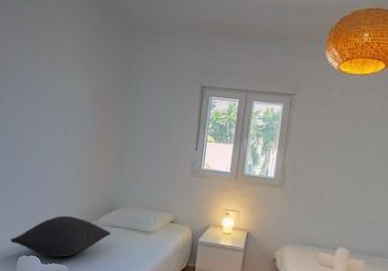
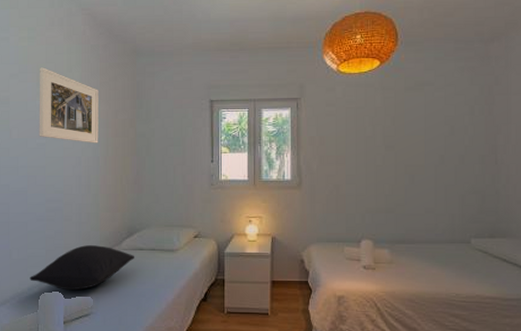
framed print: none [28,32,91,117] -> present [39,67,99,144]

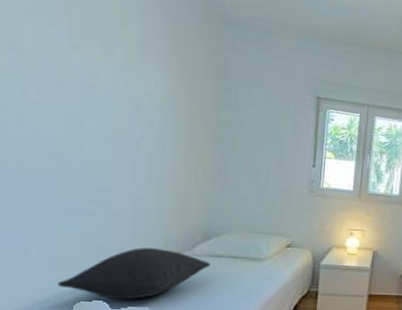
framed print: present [39,67,99,144] -> none [73,10,168,126]

